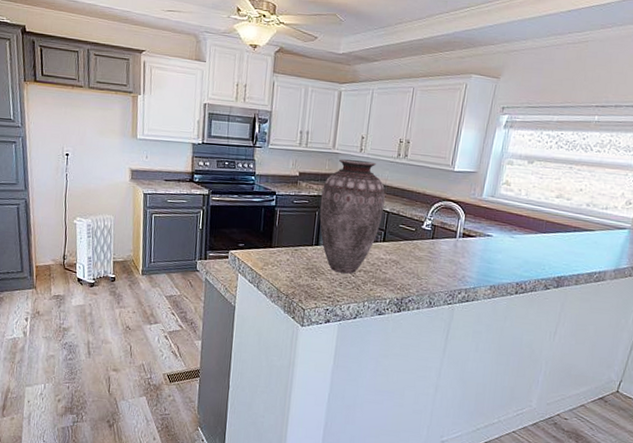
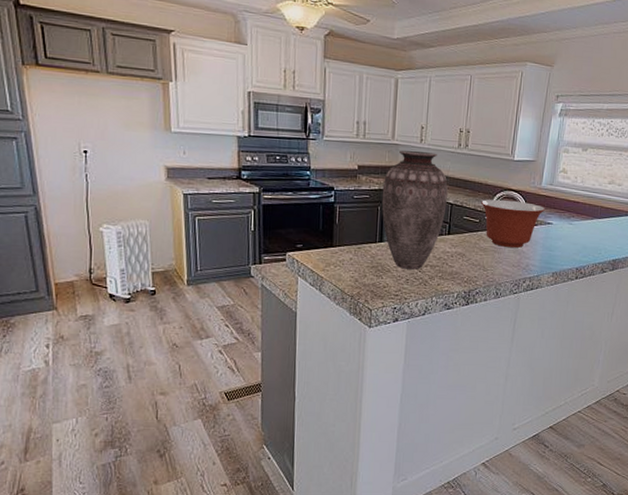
mixing bowl: none [418,209,485,259] -> present [481,199,545,248]

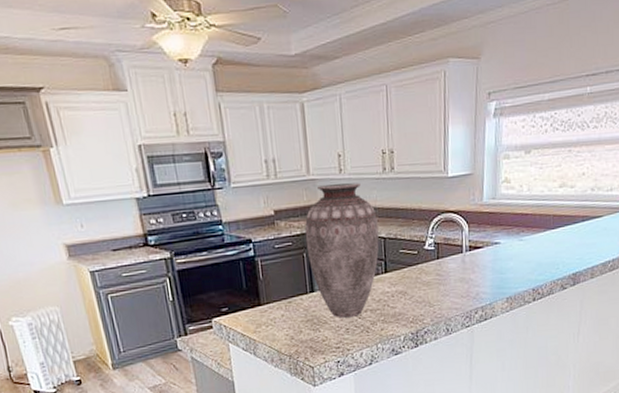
mixing bowl: present [481,199,545,248] -> none [417,223,490,277]

